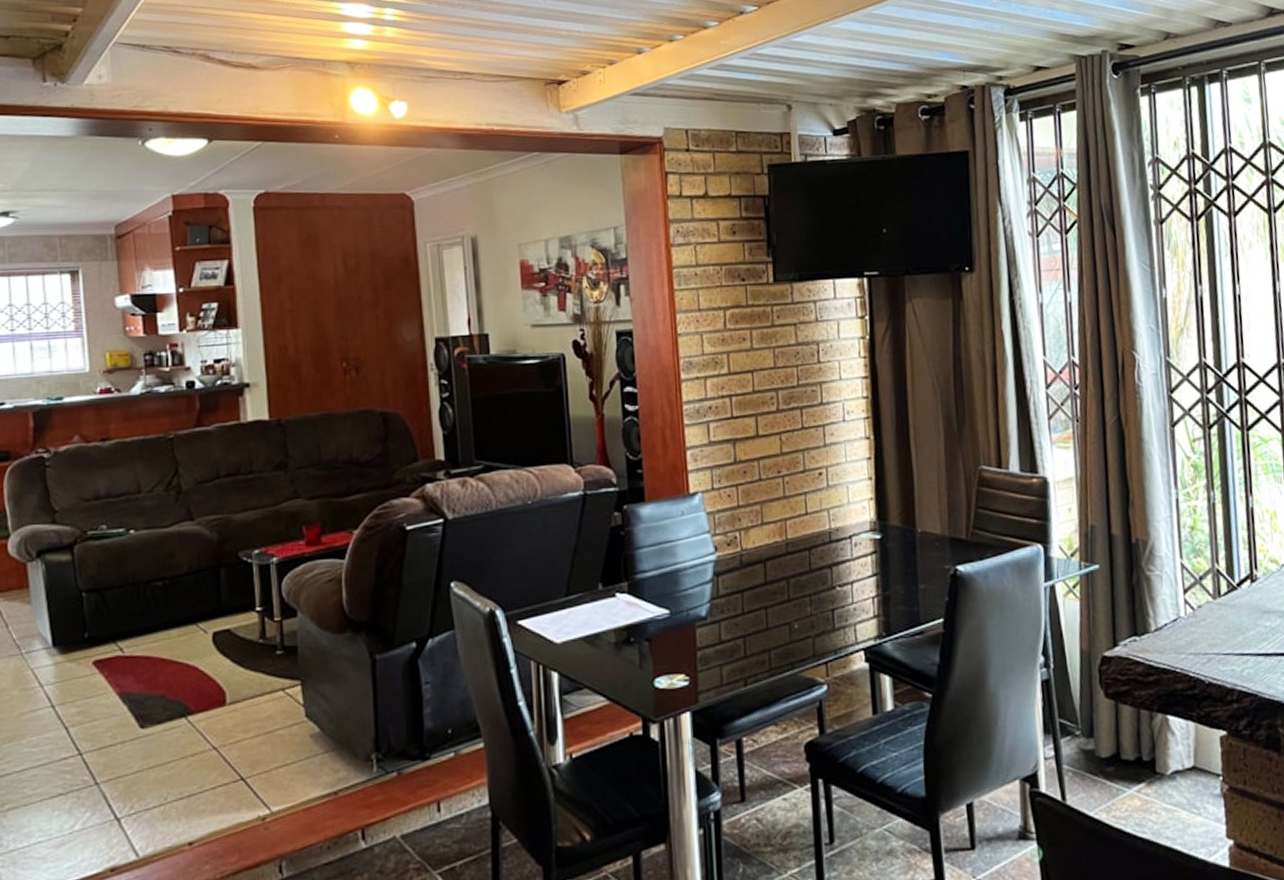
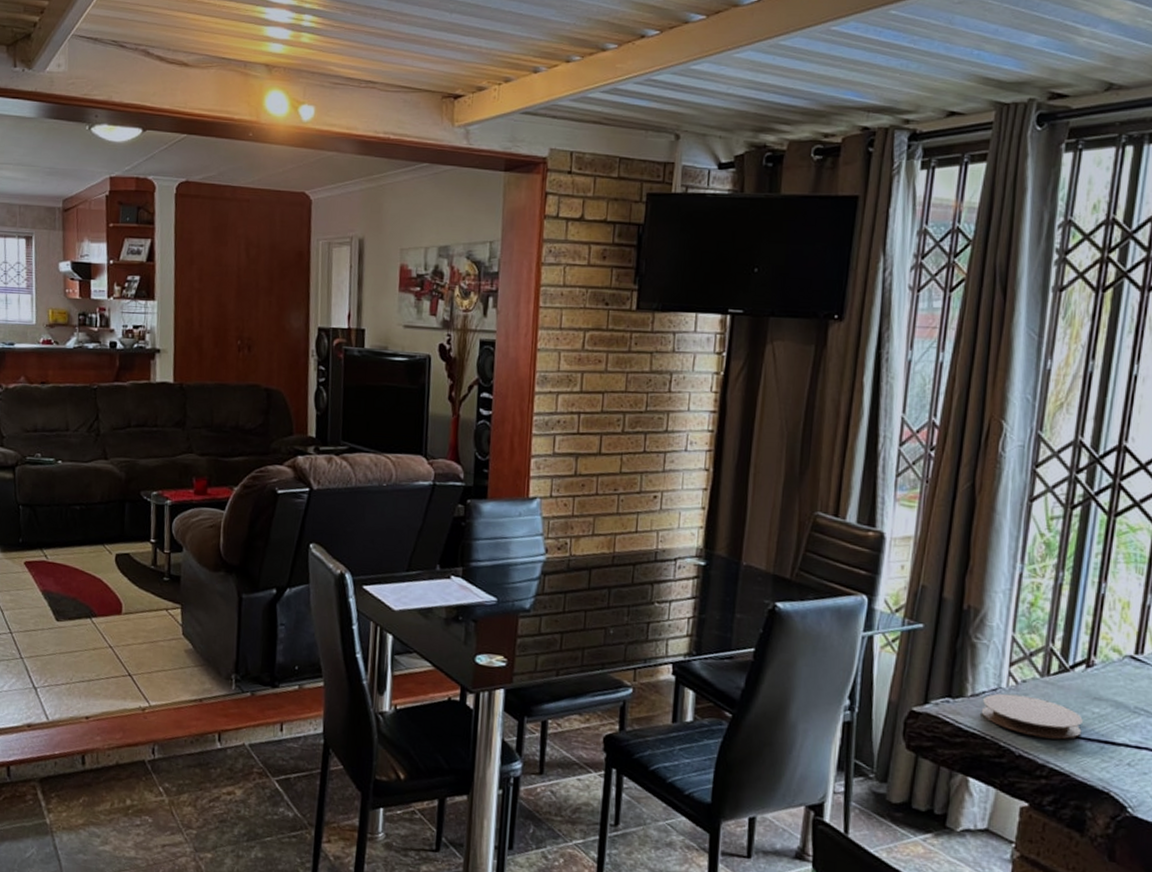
coaster: none [1165,621,1260,661] -> present [981,693,1083,740]

